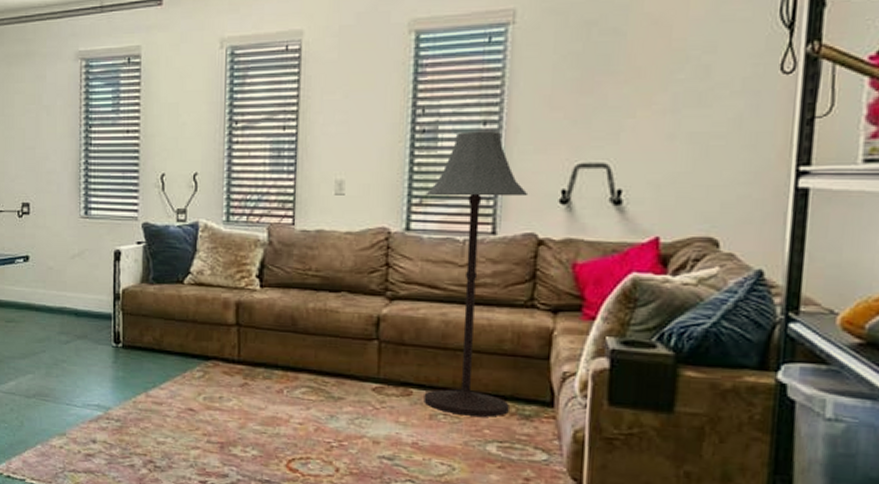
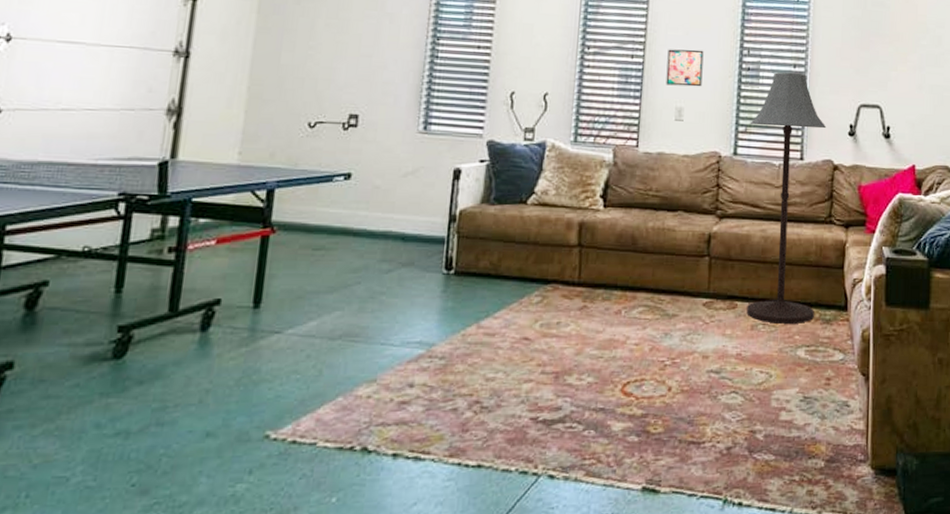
wall art: none [323,114,367,156] -> present [666,49,704,87]

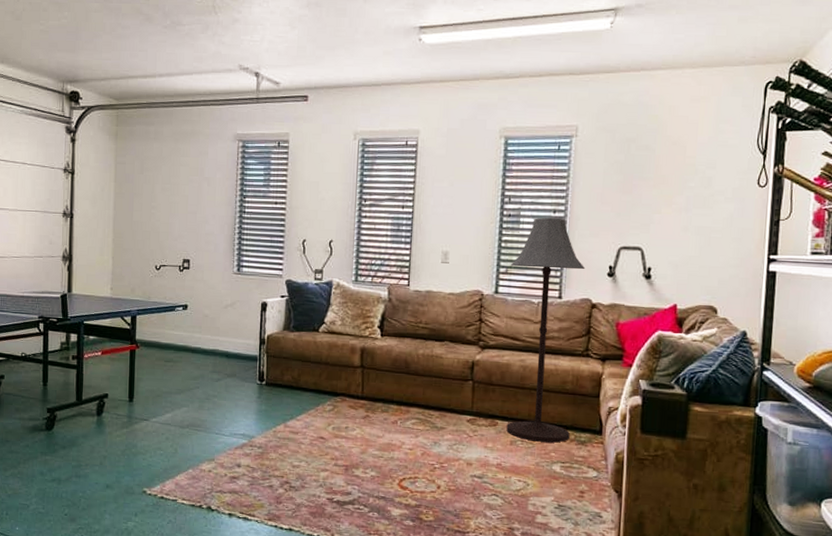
wall art: present [666,49,704,87] -> none [433,199,467,233]

